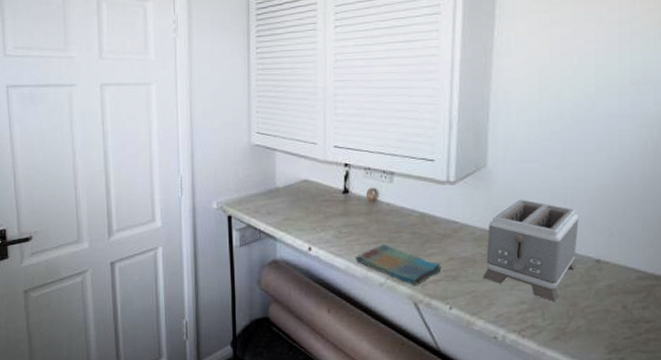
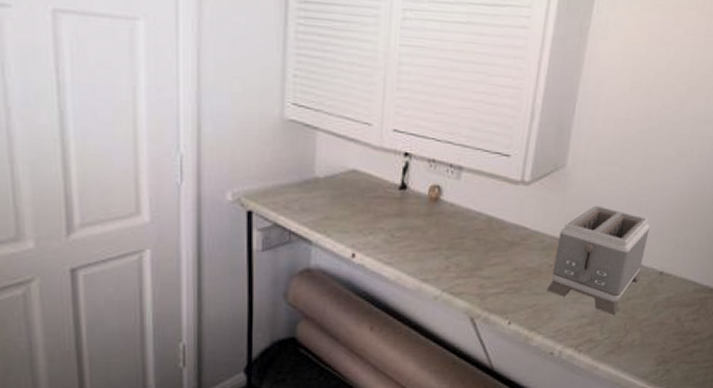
dish towel: present [355,243,442,286] -> none [408,251,505,299]

